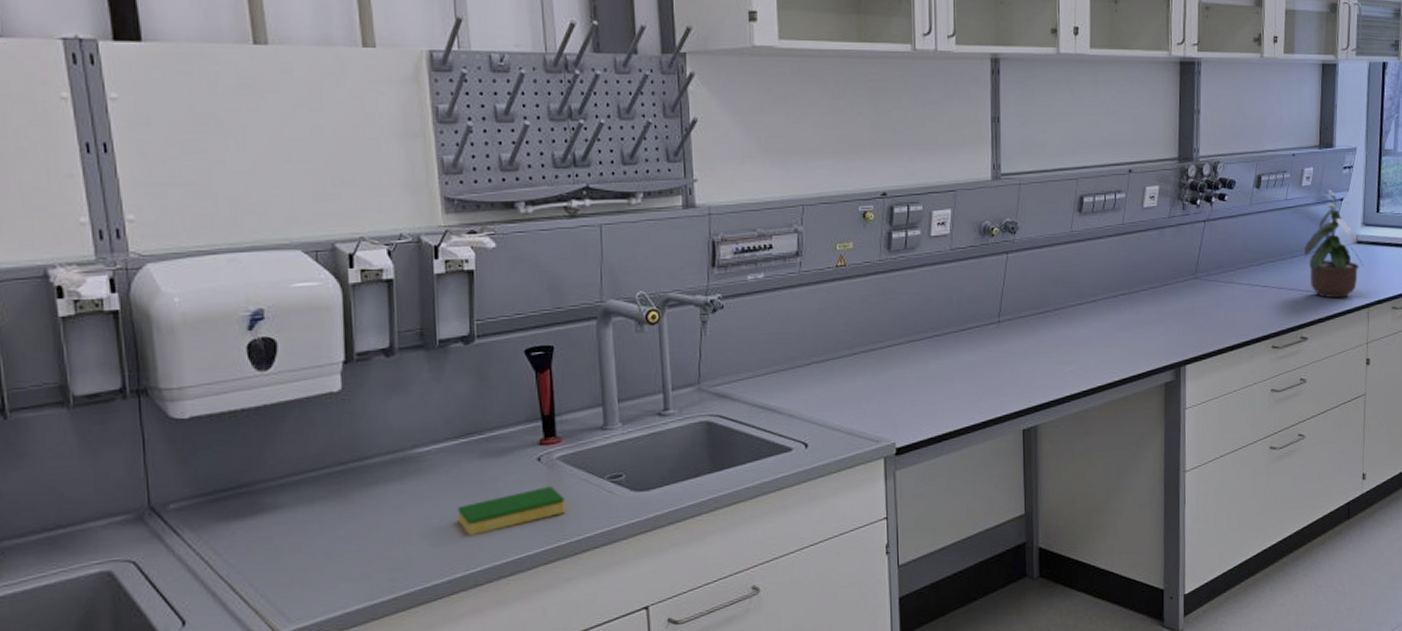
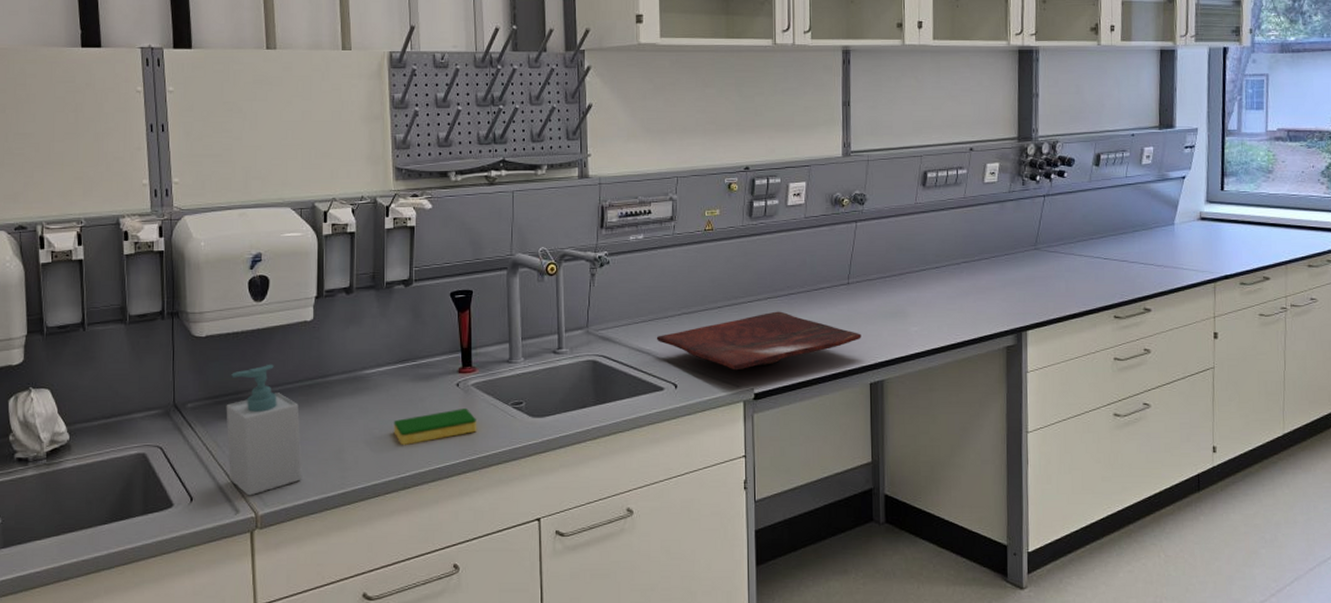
soap bottle: none [225,447,337,612] -> present [226,364,302,496]
cutting board: none [782,355,1013,424] -> present [656,311,861,371]
potted plant: present [1304,189,1364,299] -> none [1146,167,1208,273]

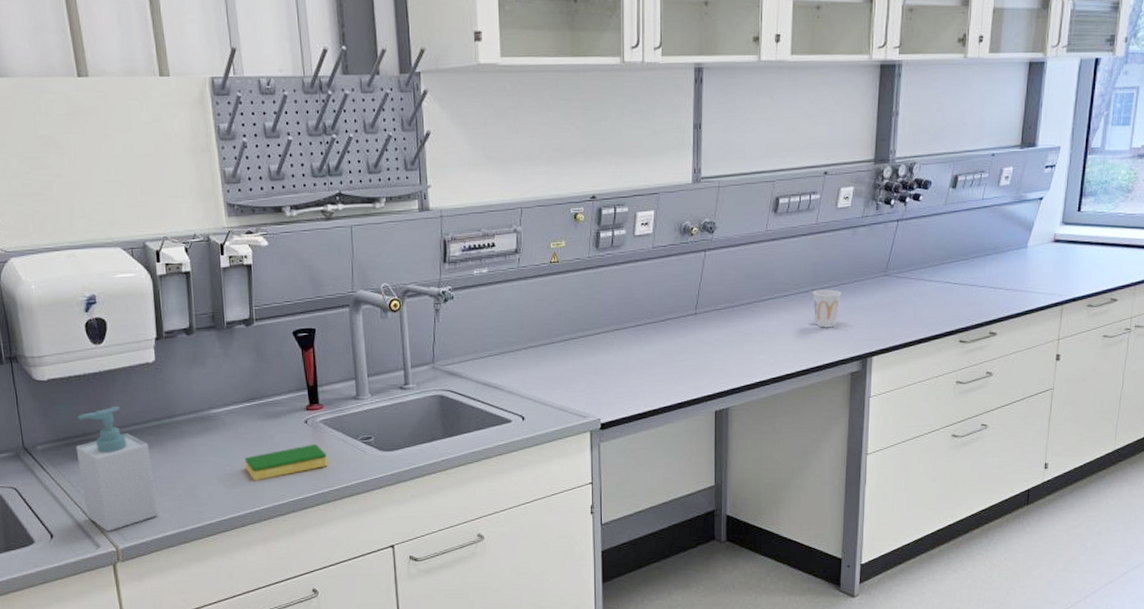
cutting board: present [656,311,861,371] -> none [502,343,708,402]
cup: none [964,262,993,301] -> present [813,289,842,328]

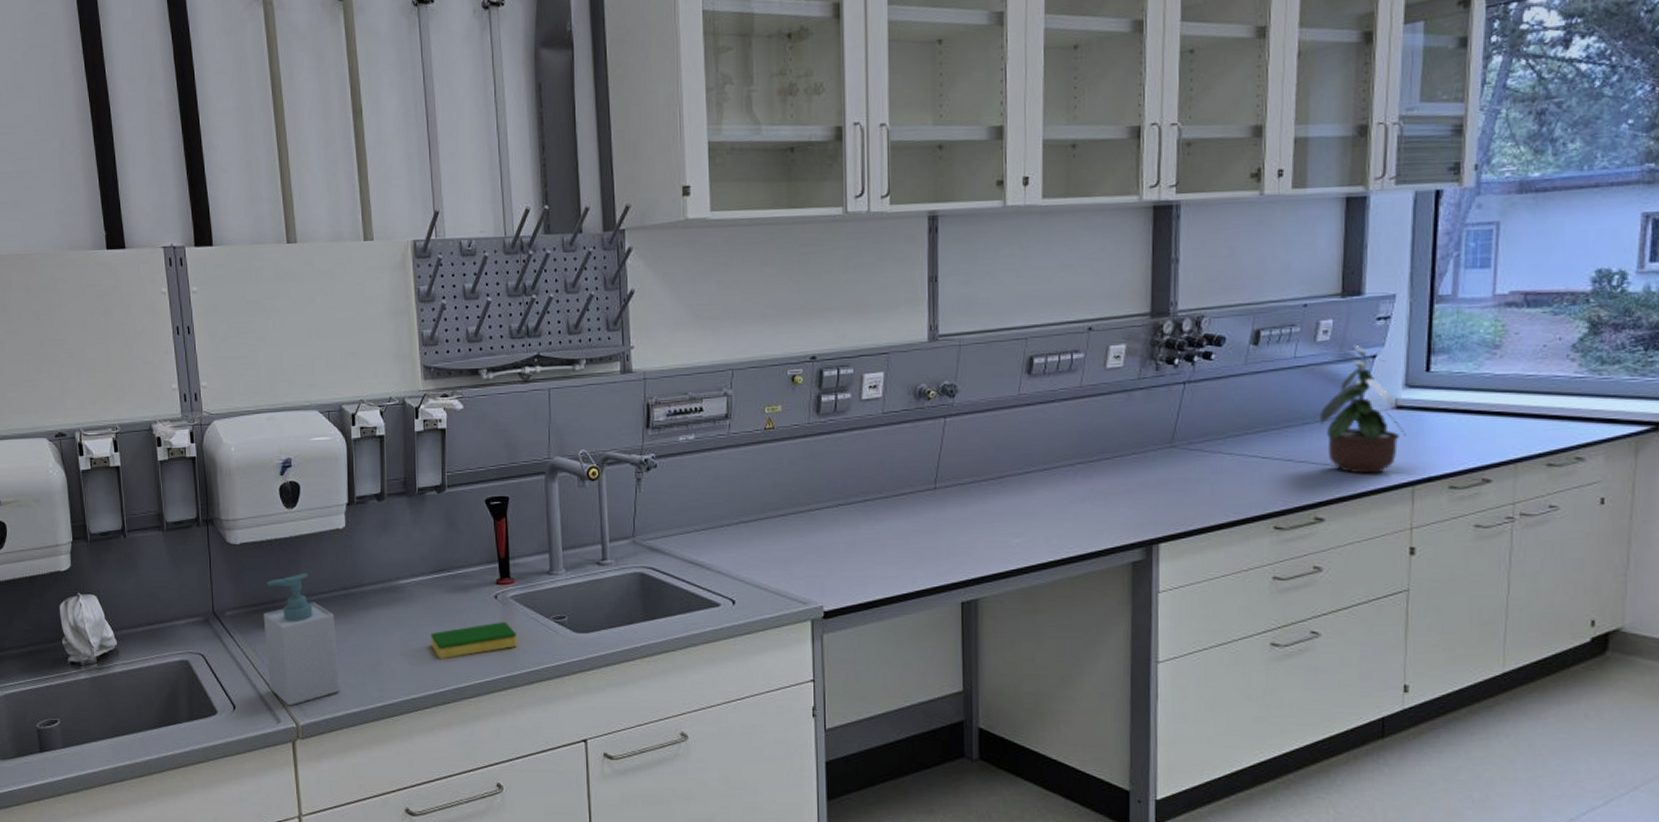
cup: present [813,289,842,328] -> none [1079,462,1116,508]
potted plant: none [998,188,1060,296] -> present [1320,344,1406,474]

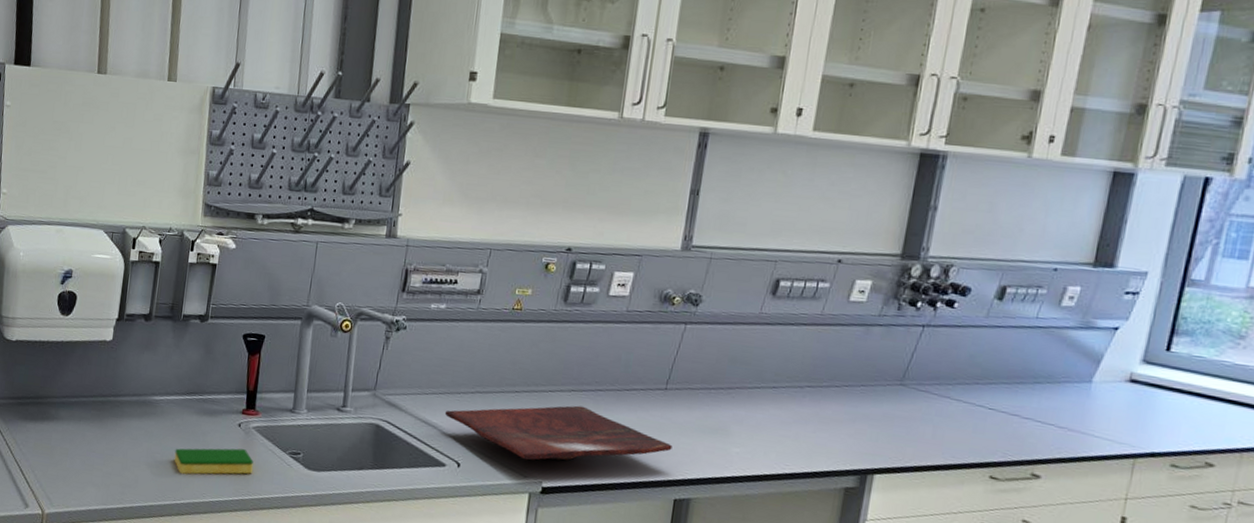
soap bottle: present [263,572,340,706] -> none [23,375,91,494]
cutting board: none [710,520,951,586] -> present [444,405,673,460]
potted plant: present [1320,344,1406,474] -> none [1051,314,1136,442]

